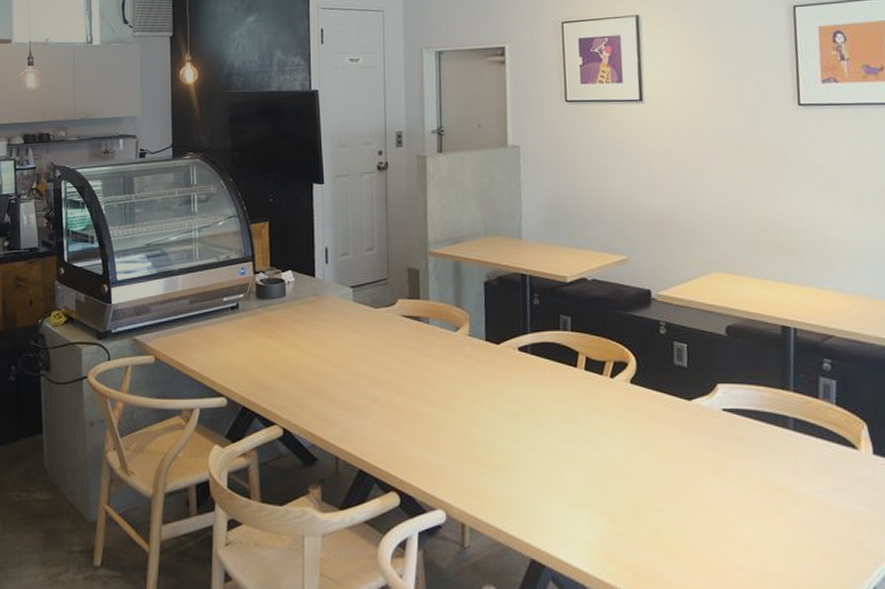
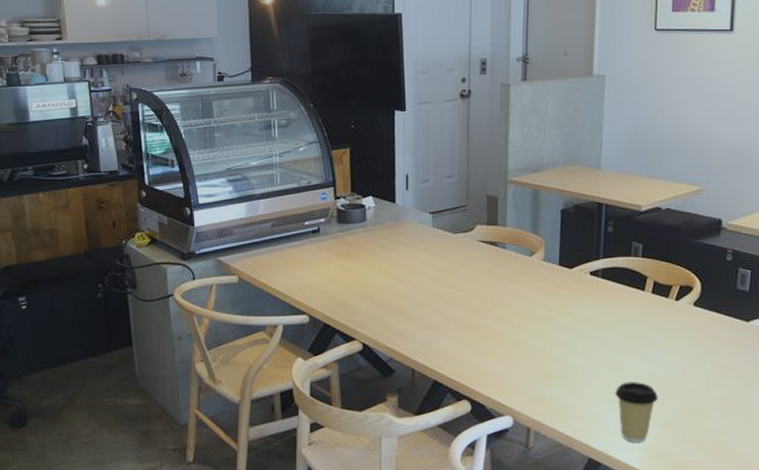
coffee cup: none [554,469,601,540] -> present [615,382,658,442]

